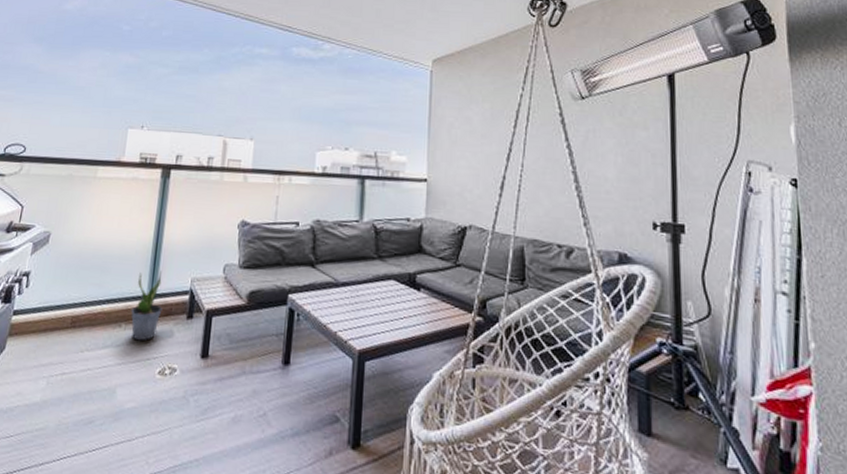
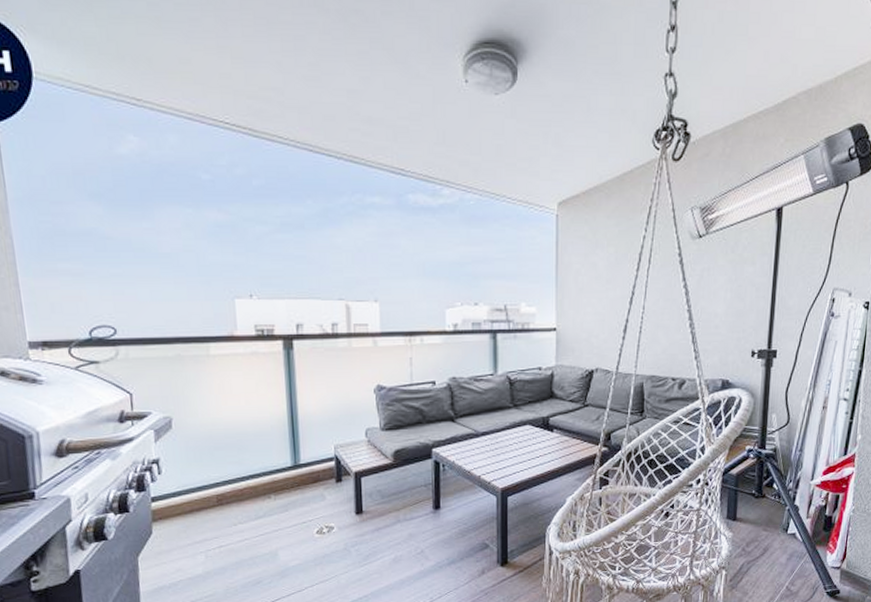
potted plant: present [131,270,163,341] -> none [277,442,310,508]

